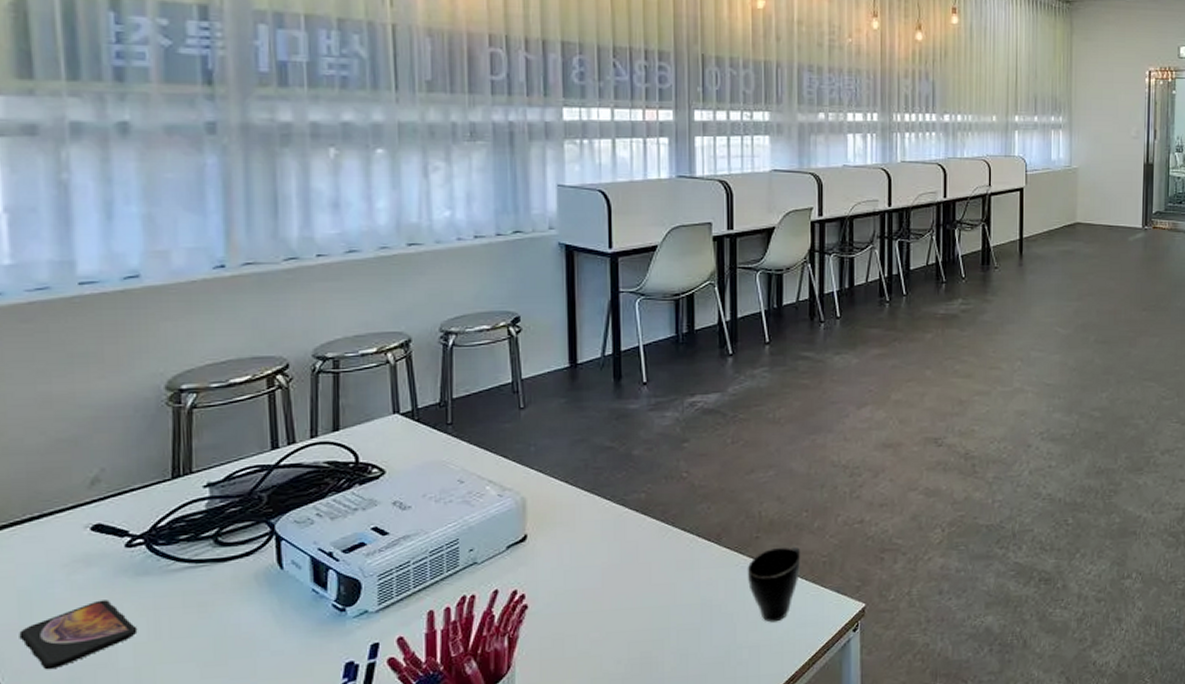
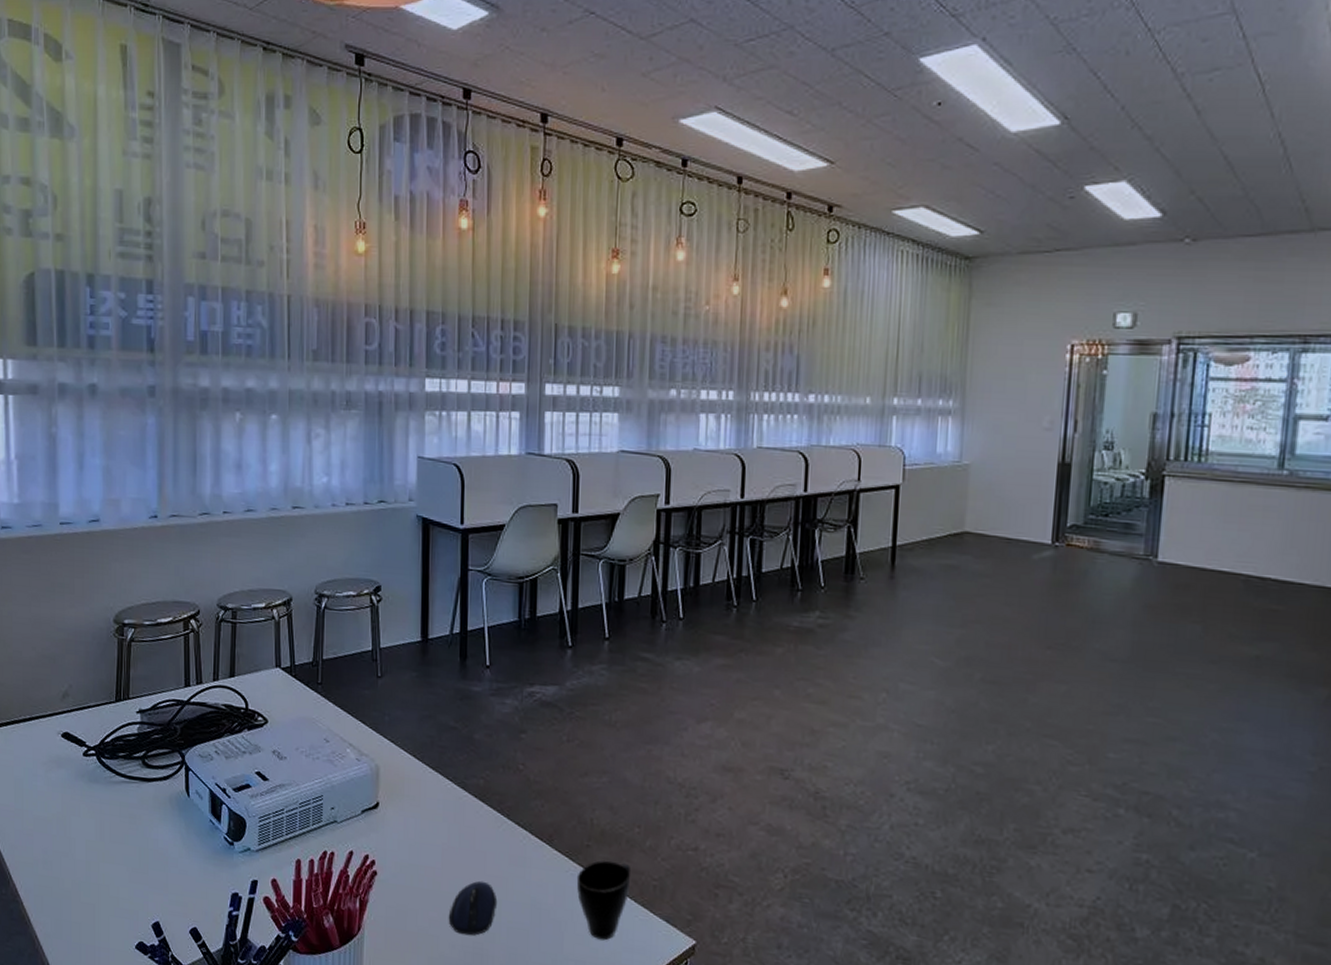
smartphone: present [19,600,138,670] -> none [14,798,89,850]
computer mouse: none [612,591,665,648] -> present [448,880,498,936]

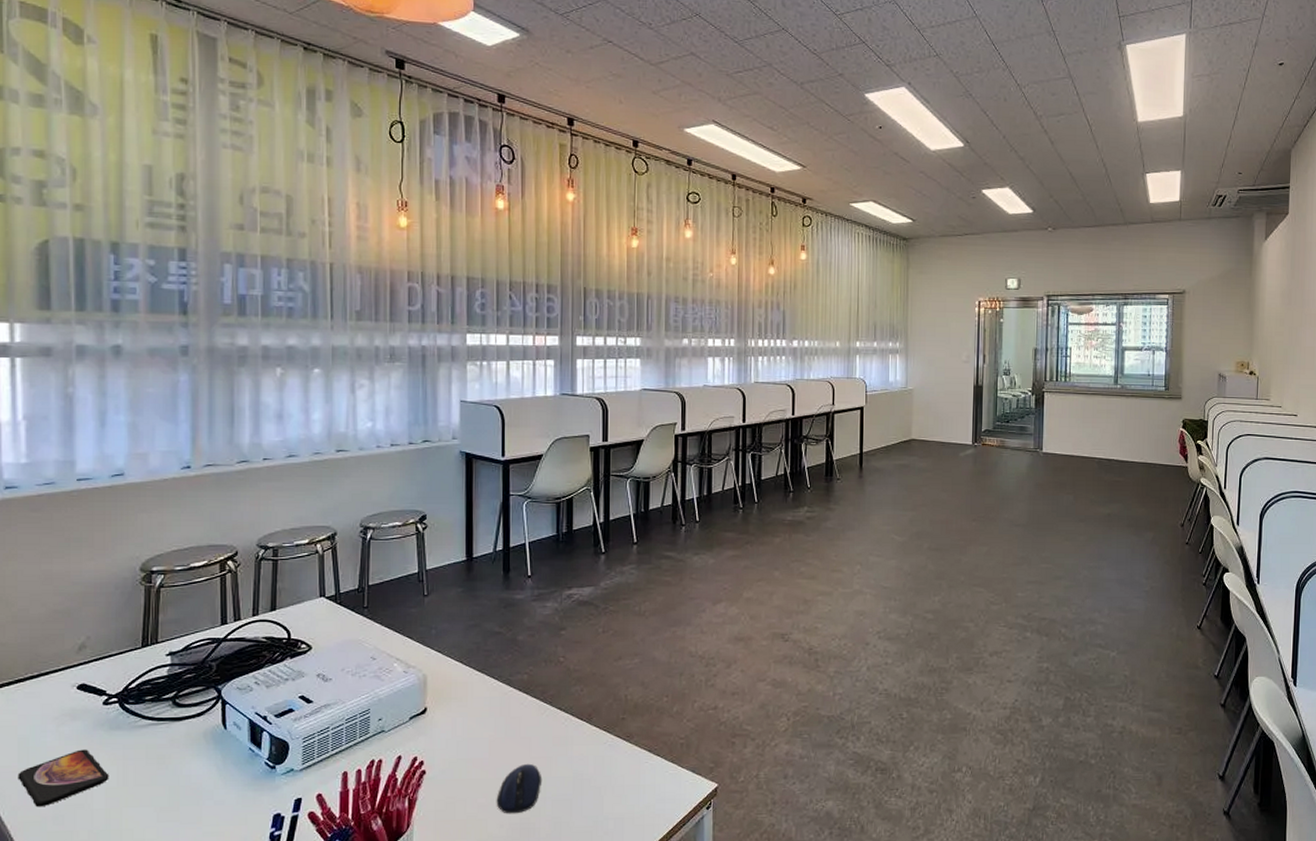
smartphone: none [14,798,89,850] -> present [18,749,109,807]
cup: present [576,860,631,941] -> none [613,728,662,797]

